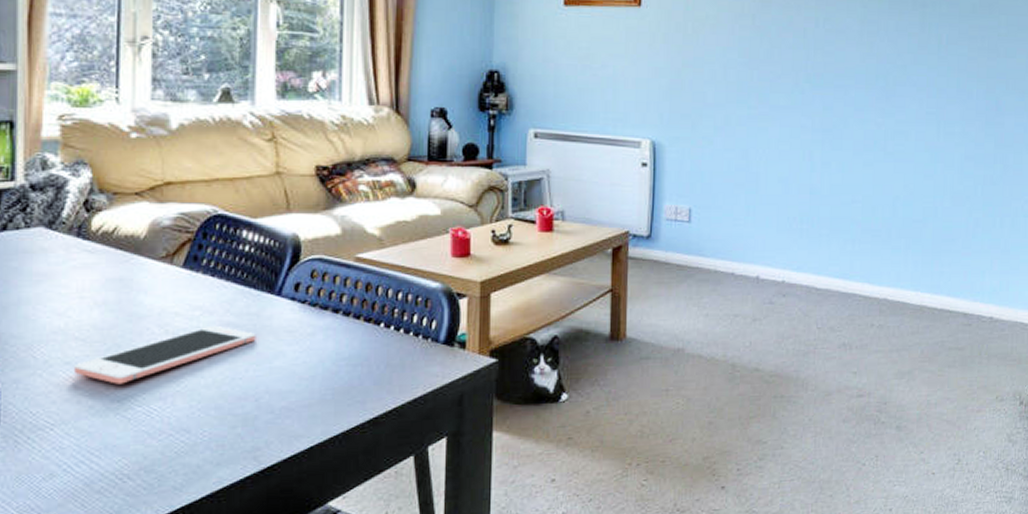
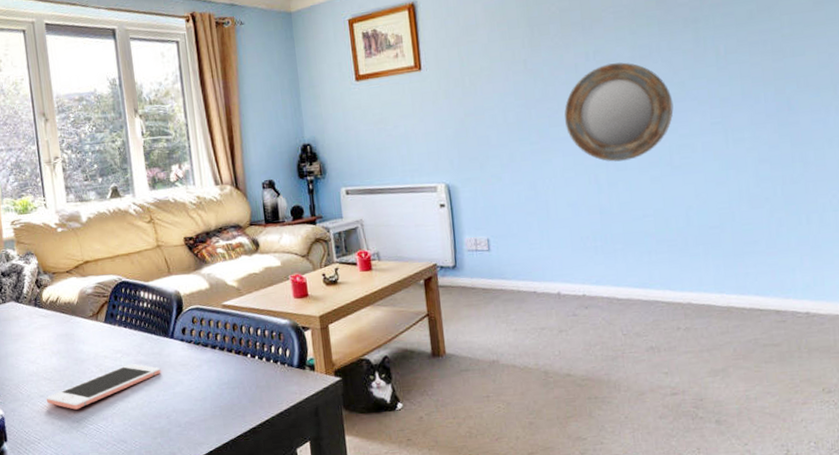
home mirror: none [786,34,894,140] -> present [564,62,674,162]

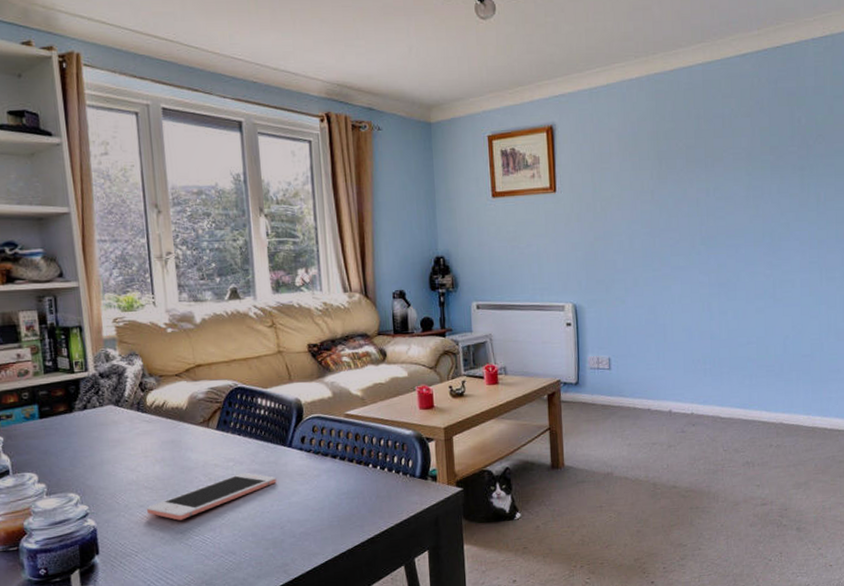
home mirror: present [564,62,674,162] -> none [684,201,779,292]

